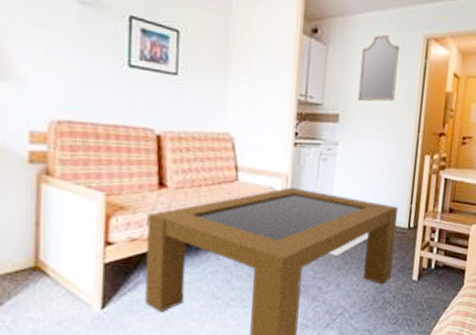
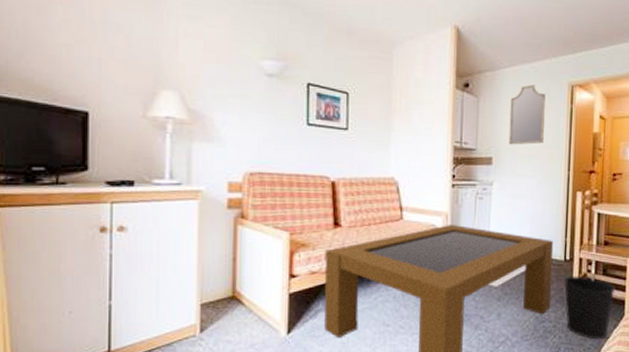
wastebasket: none [406,244,457,310] -> present [563,276,616,340]

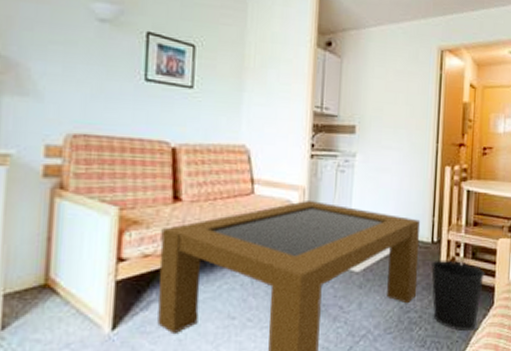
home mirror: present [508,85,545,145] -> none [374,47,414,113]

